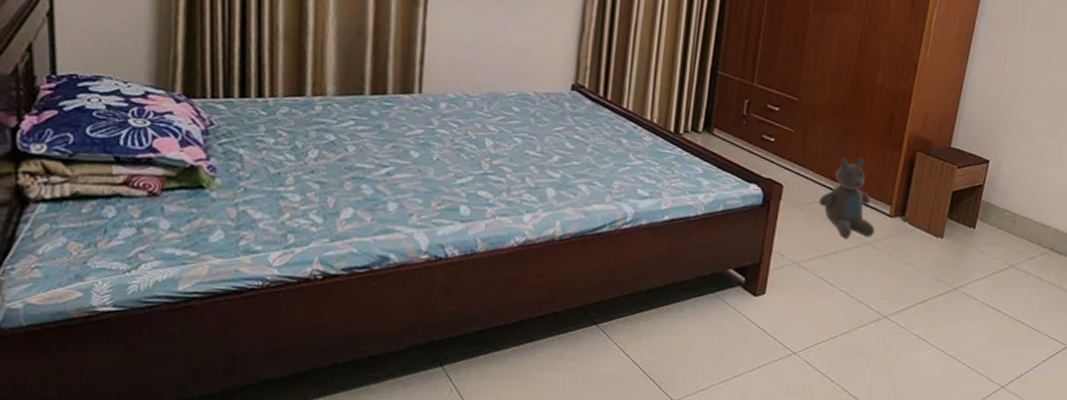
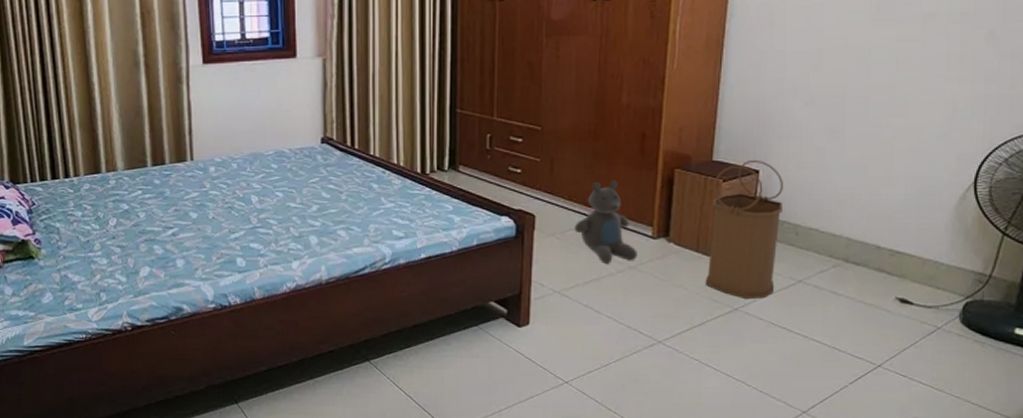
basket: none [932,150,1008,280] -> present [706,159,783,299]

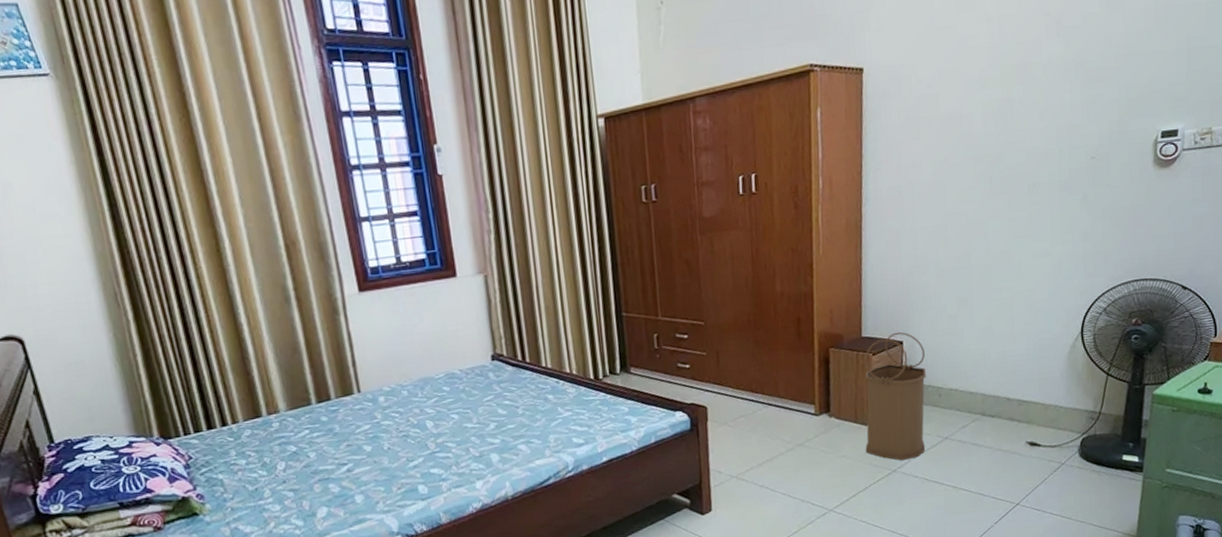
stuffed animal: present [574,180,638,264] -> none [744,365,804,444]

